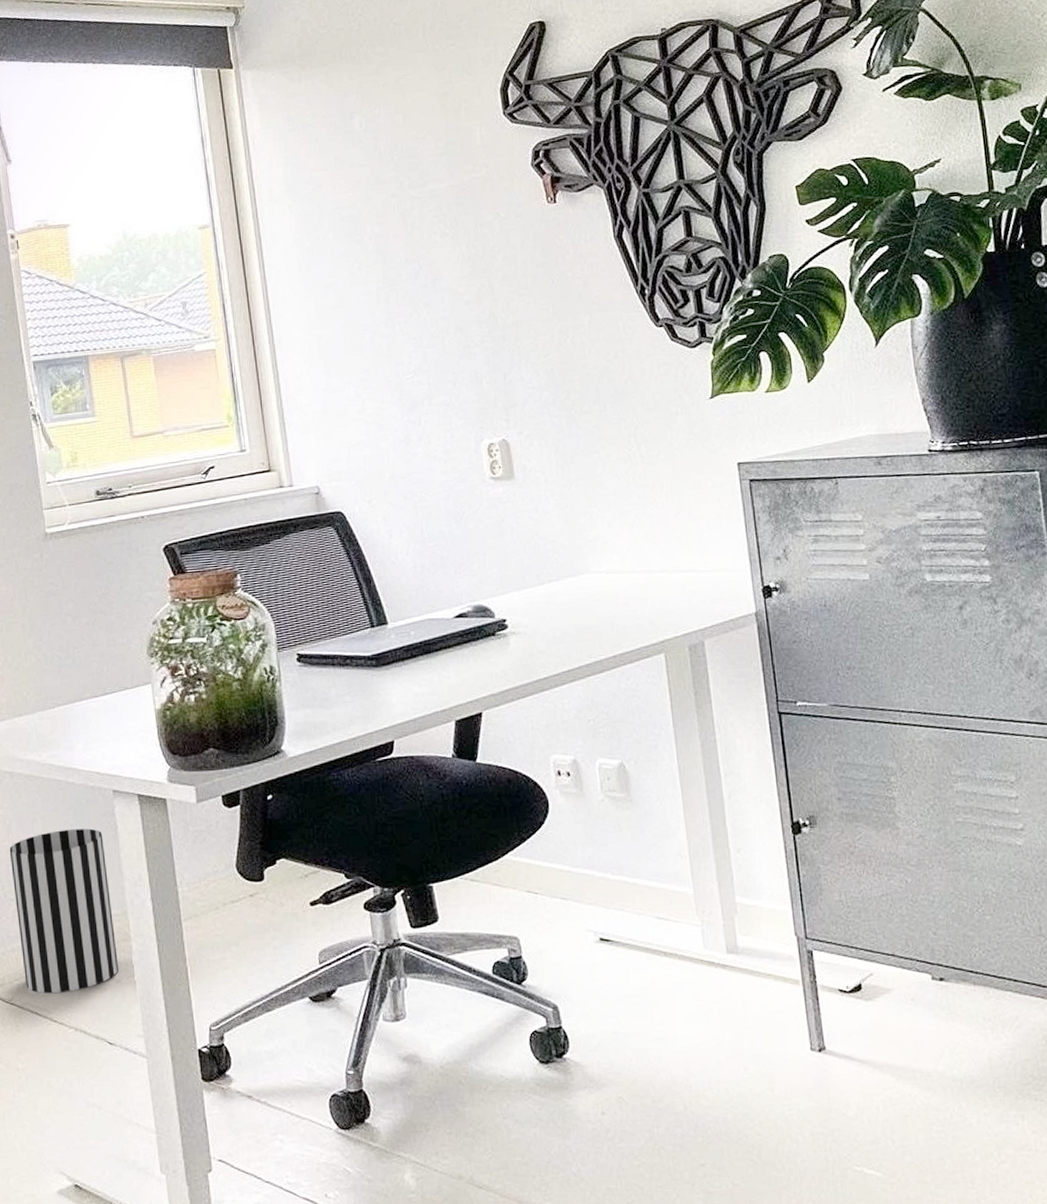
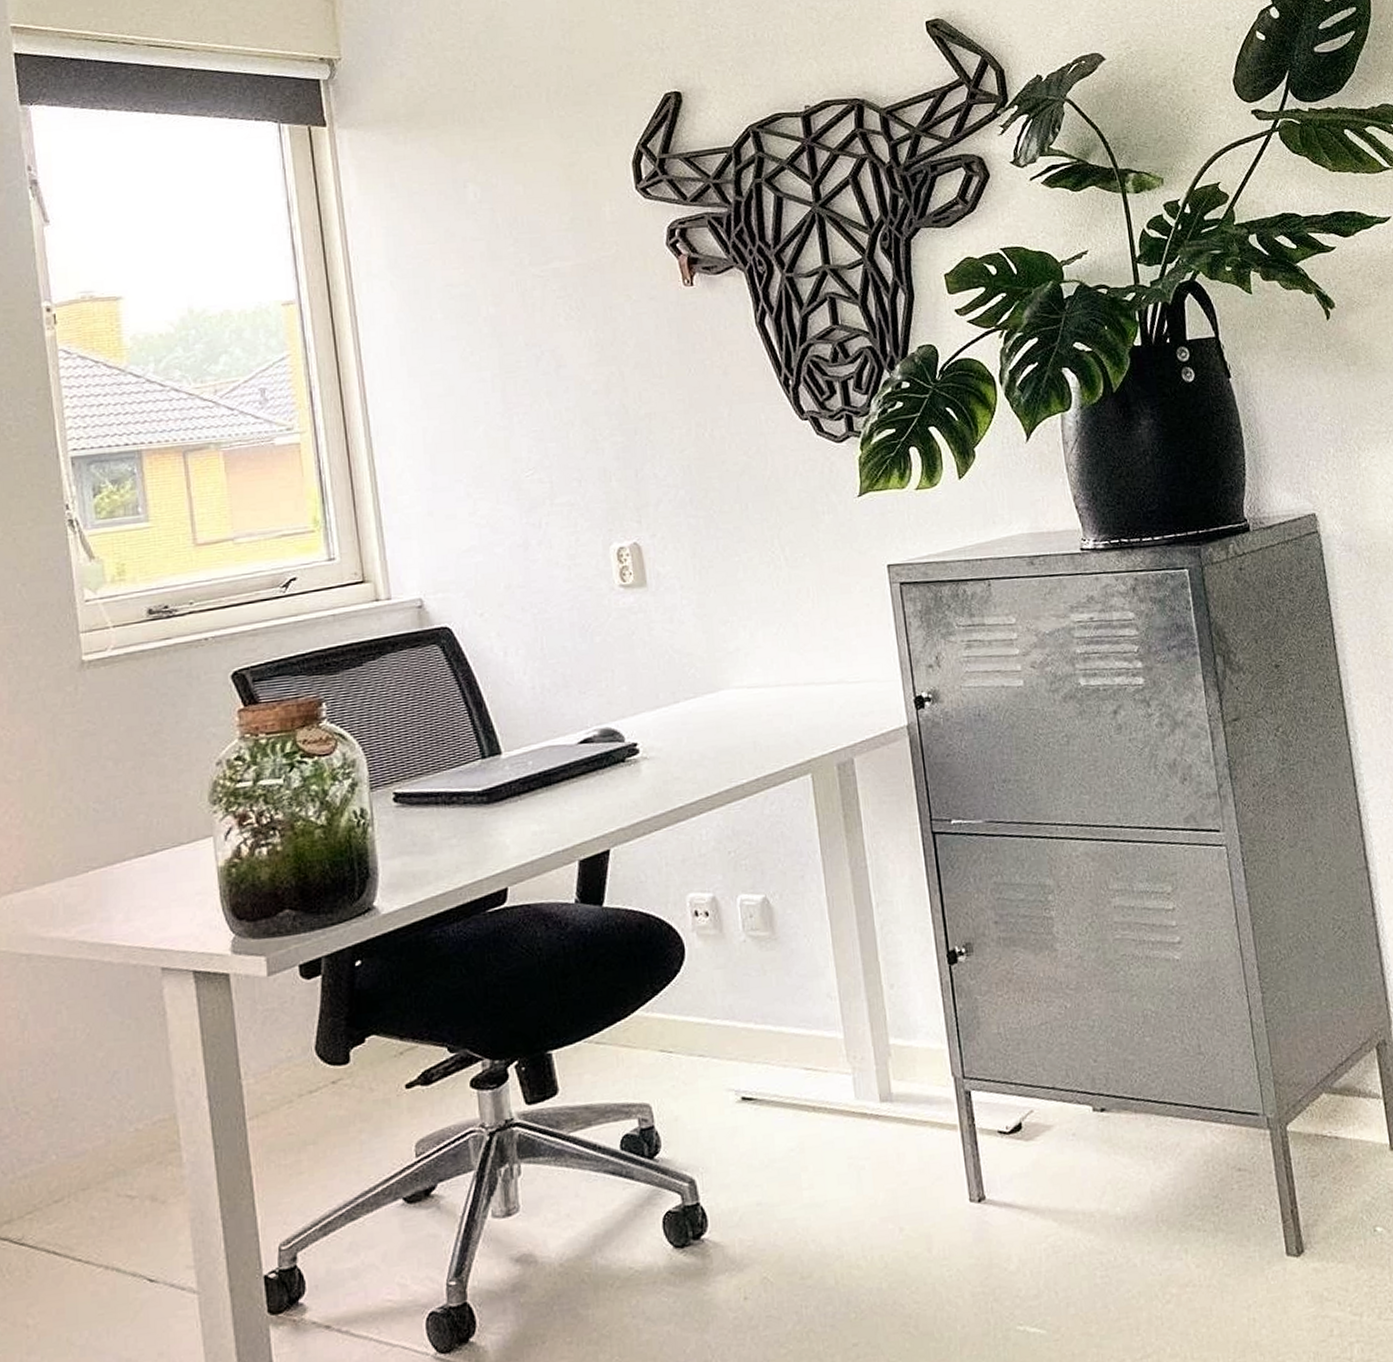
wastebasket: present [9,828,118,993] -> none [23,1016,164,1227]

